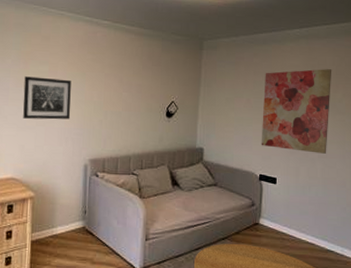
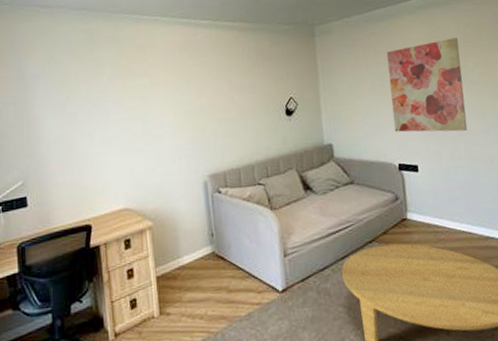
wall art: present [23,76,71,120] -> none [124,90,181,140]

